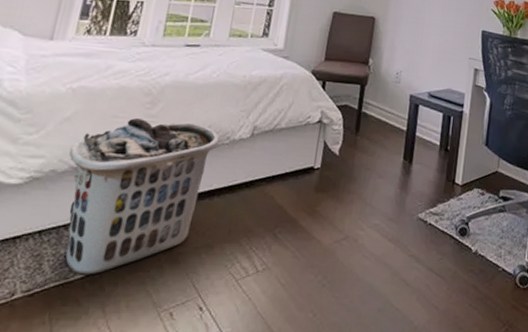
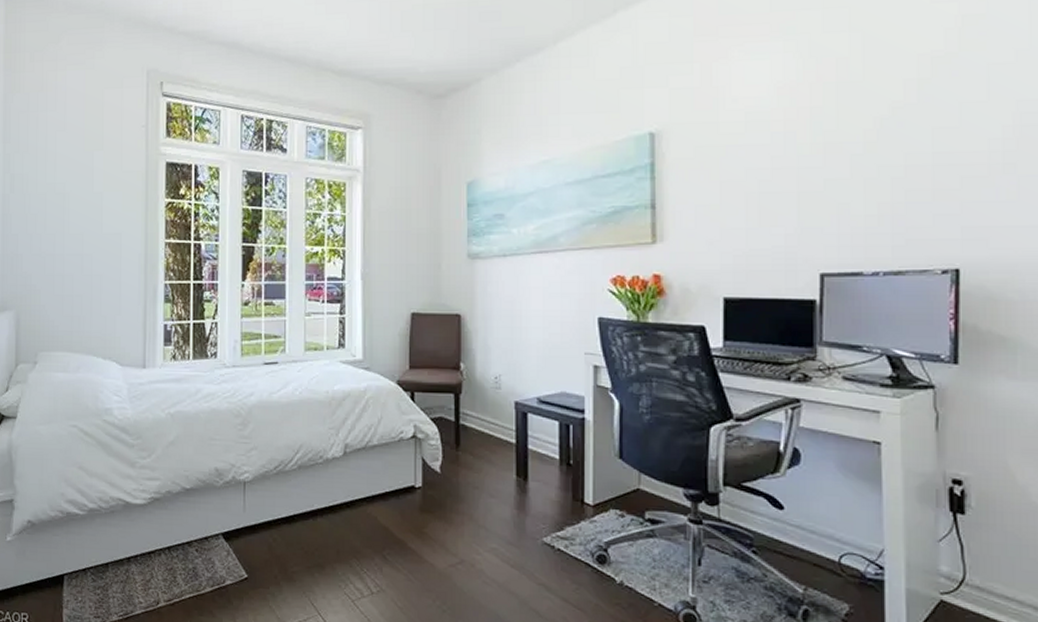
clothes hamper: present [65,118,220,275] -> none [178,440,313,589]

